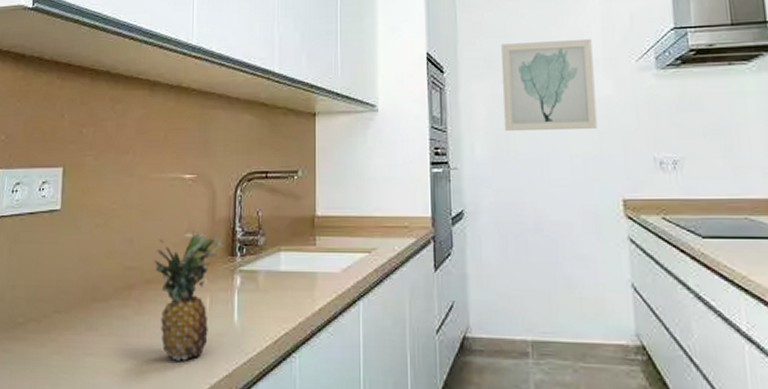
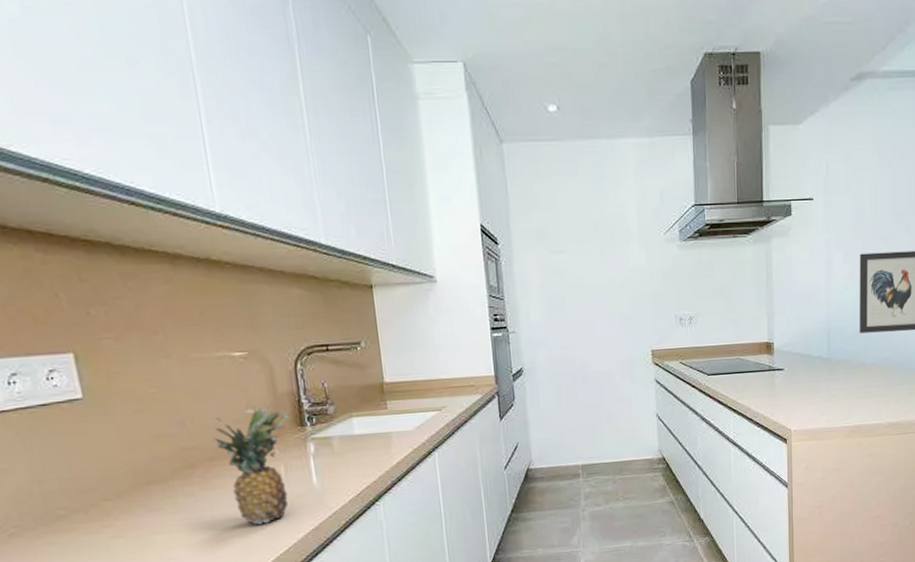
wall art: present [501,38,598,131] -> none [550,212,633,297]

